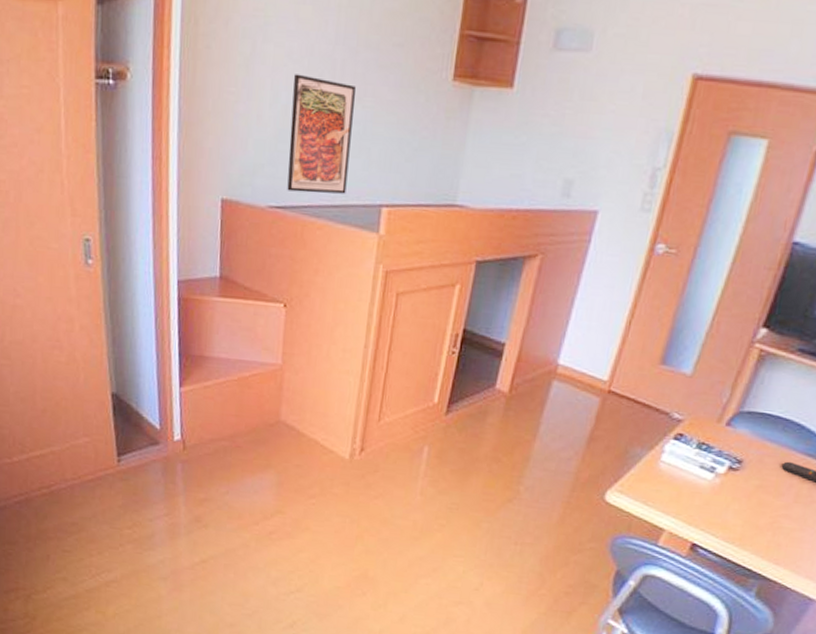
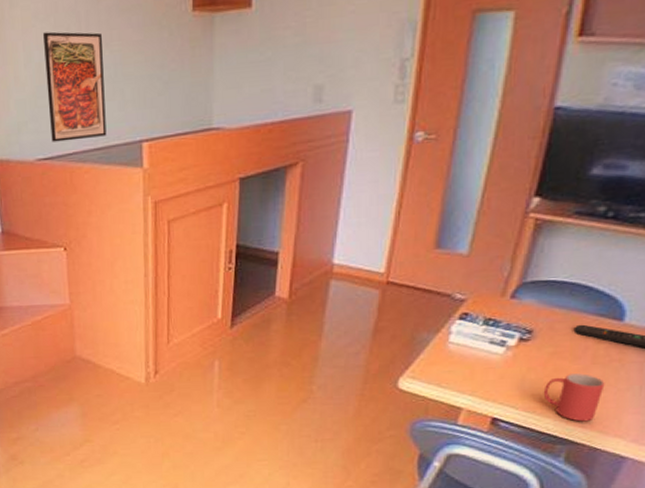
mug: none [744,509,804,560] -> present [543,373,605,422]

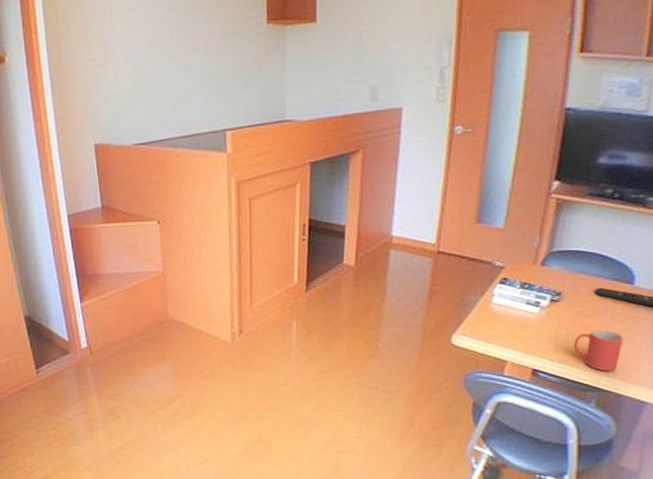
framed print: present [42,31,107,142] -> none [139,37,195,130]

